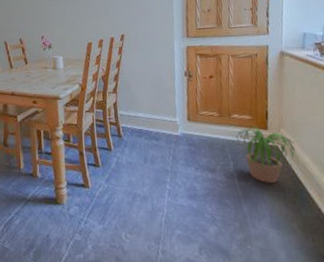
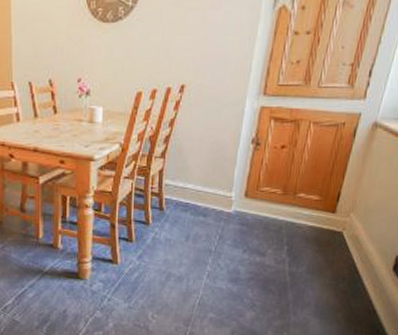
potted plant: present [235,126,303,184] -> none [296,208,368,272]

